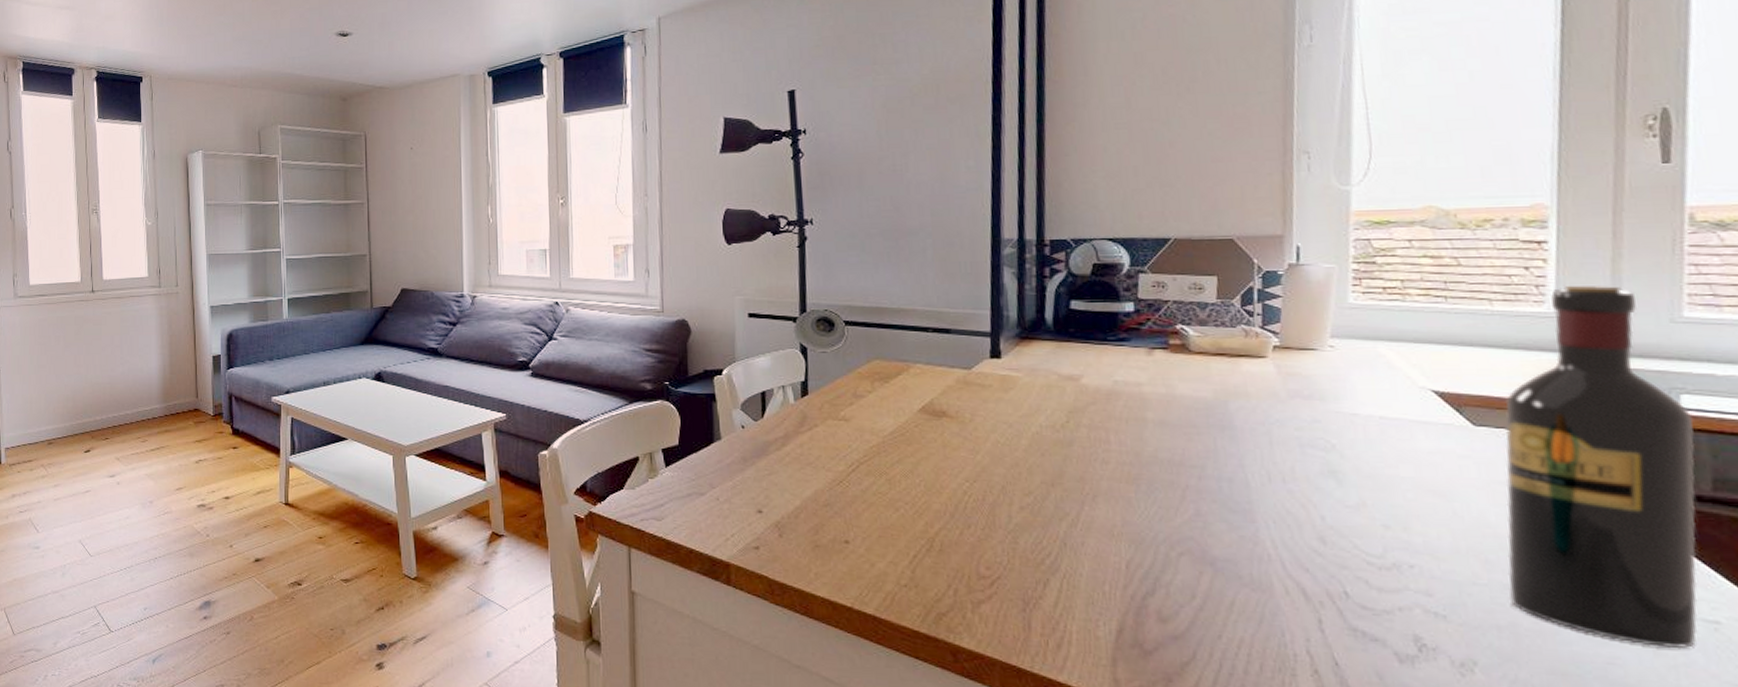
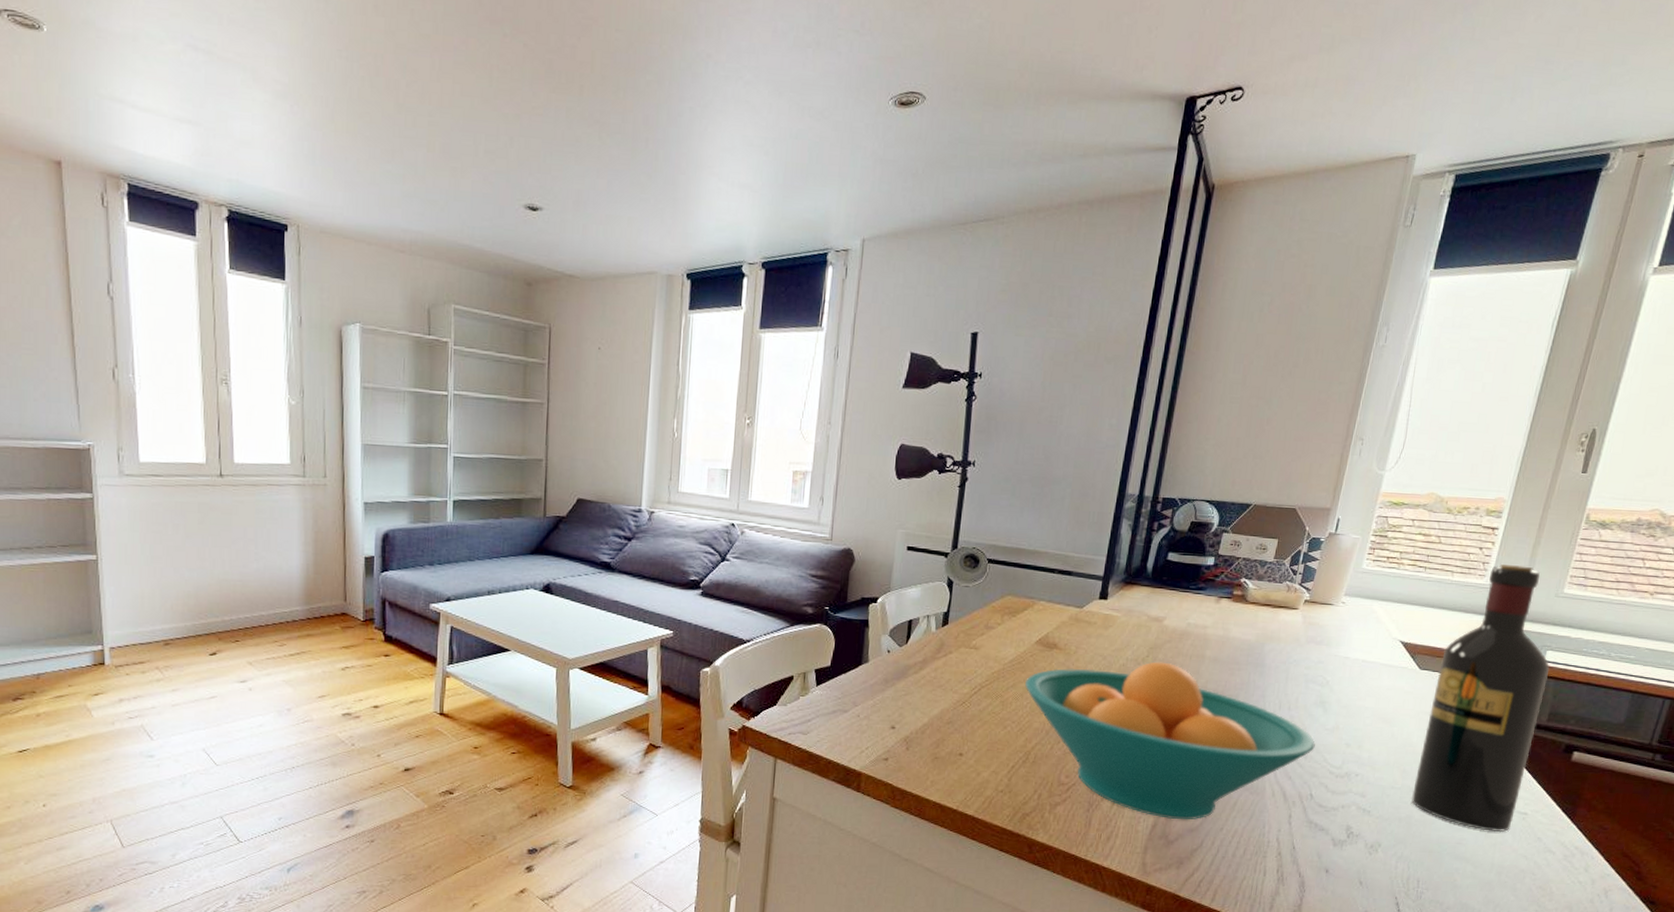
fruit bowl: none [913,428,1336,625] -> present [1025,661,1315,820]

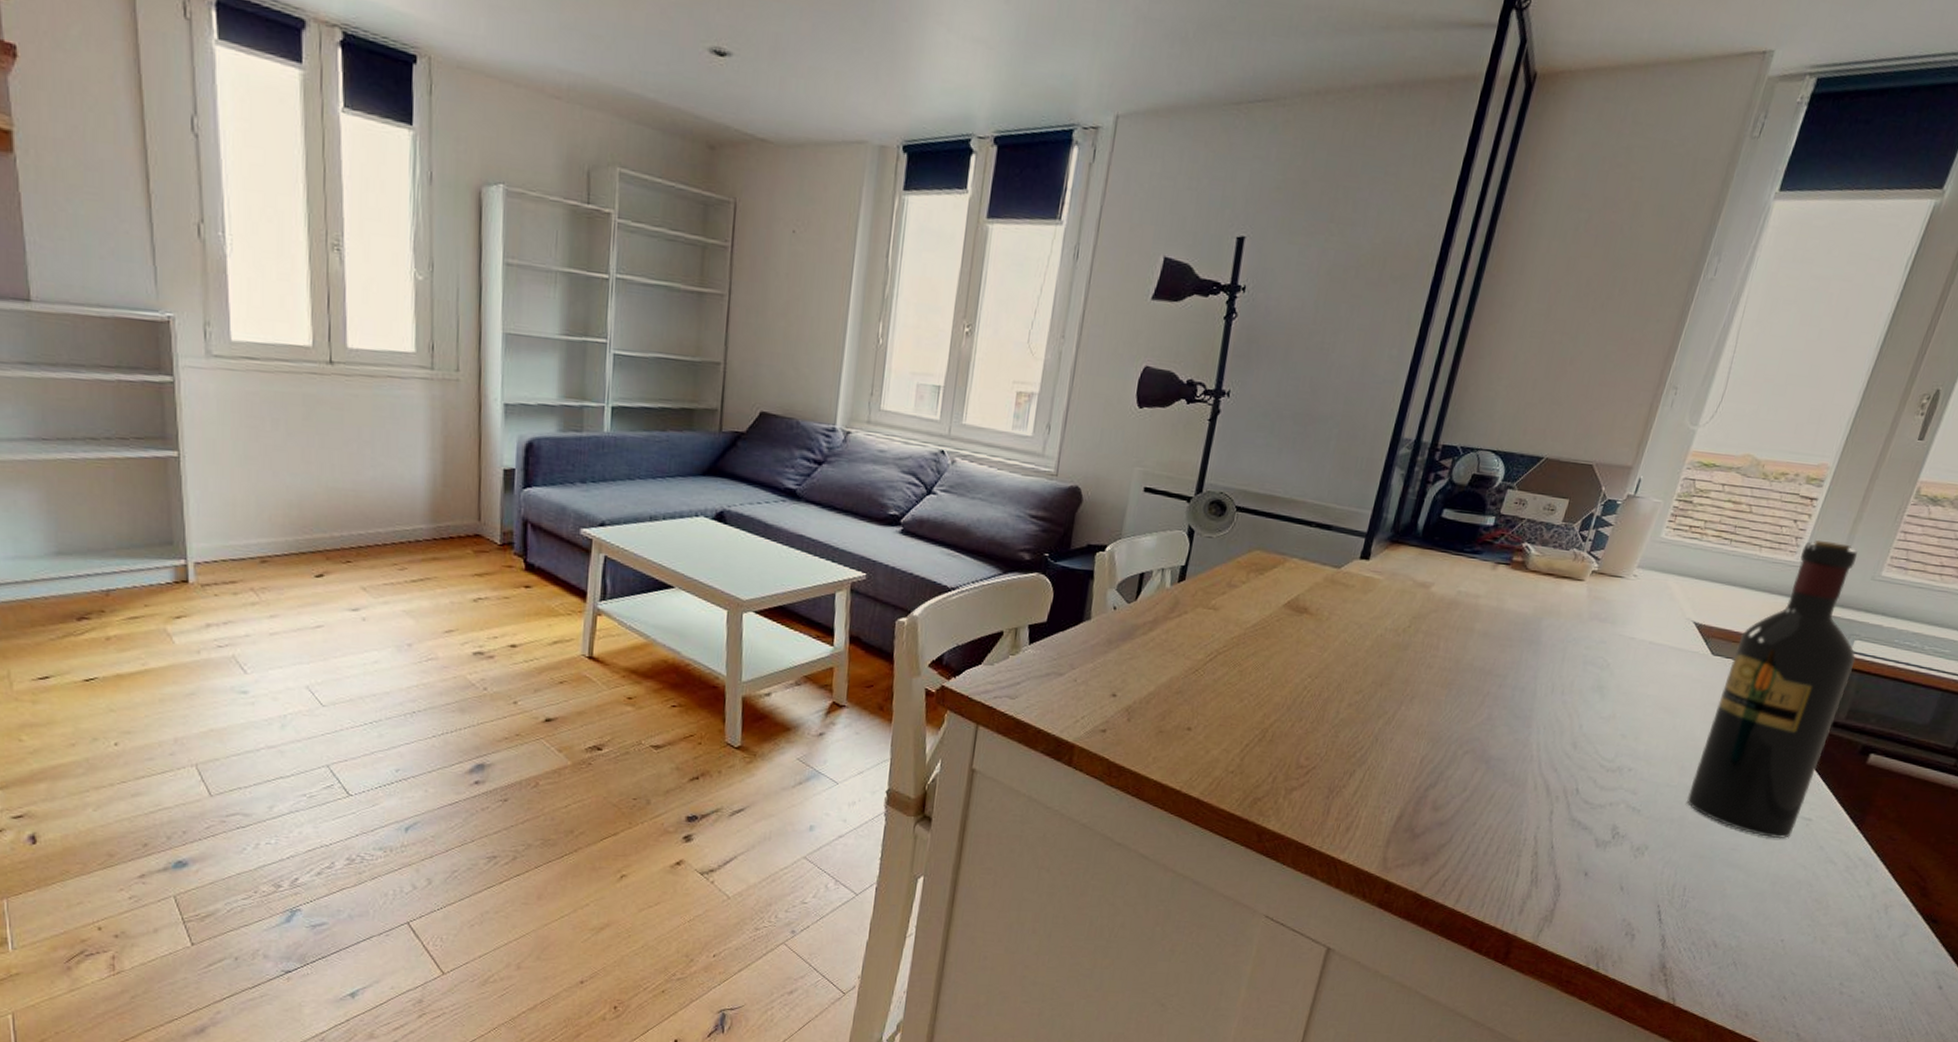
fruit bowl: present [1025,661,1315,820] -> none [1268,633,1588,813]

